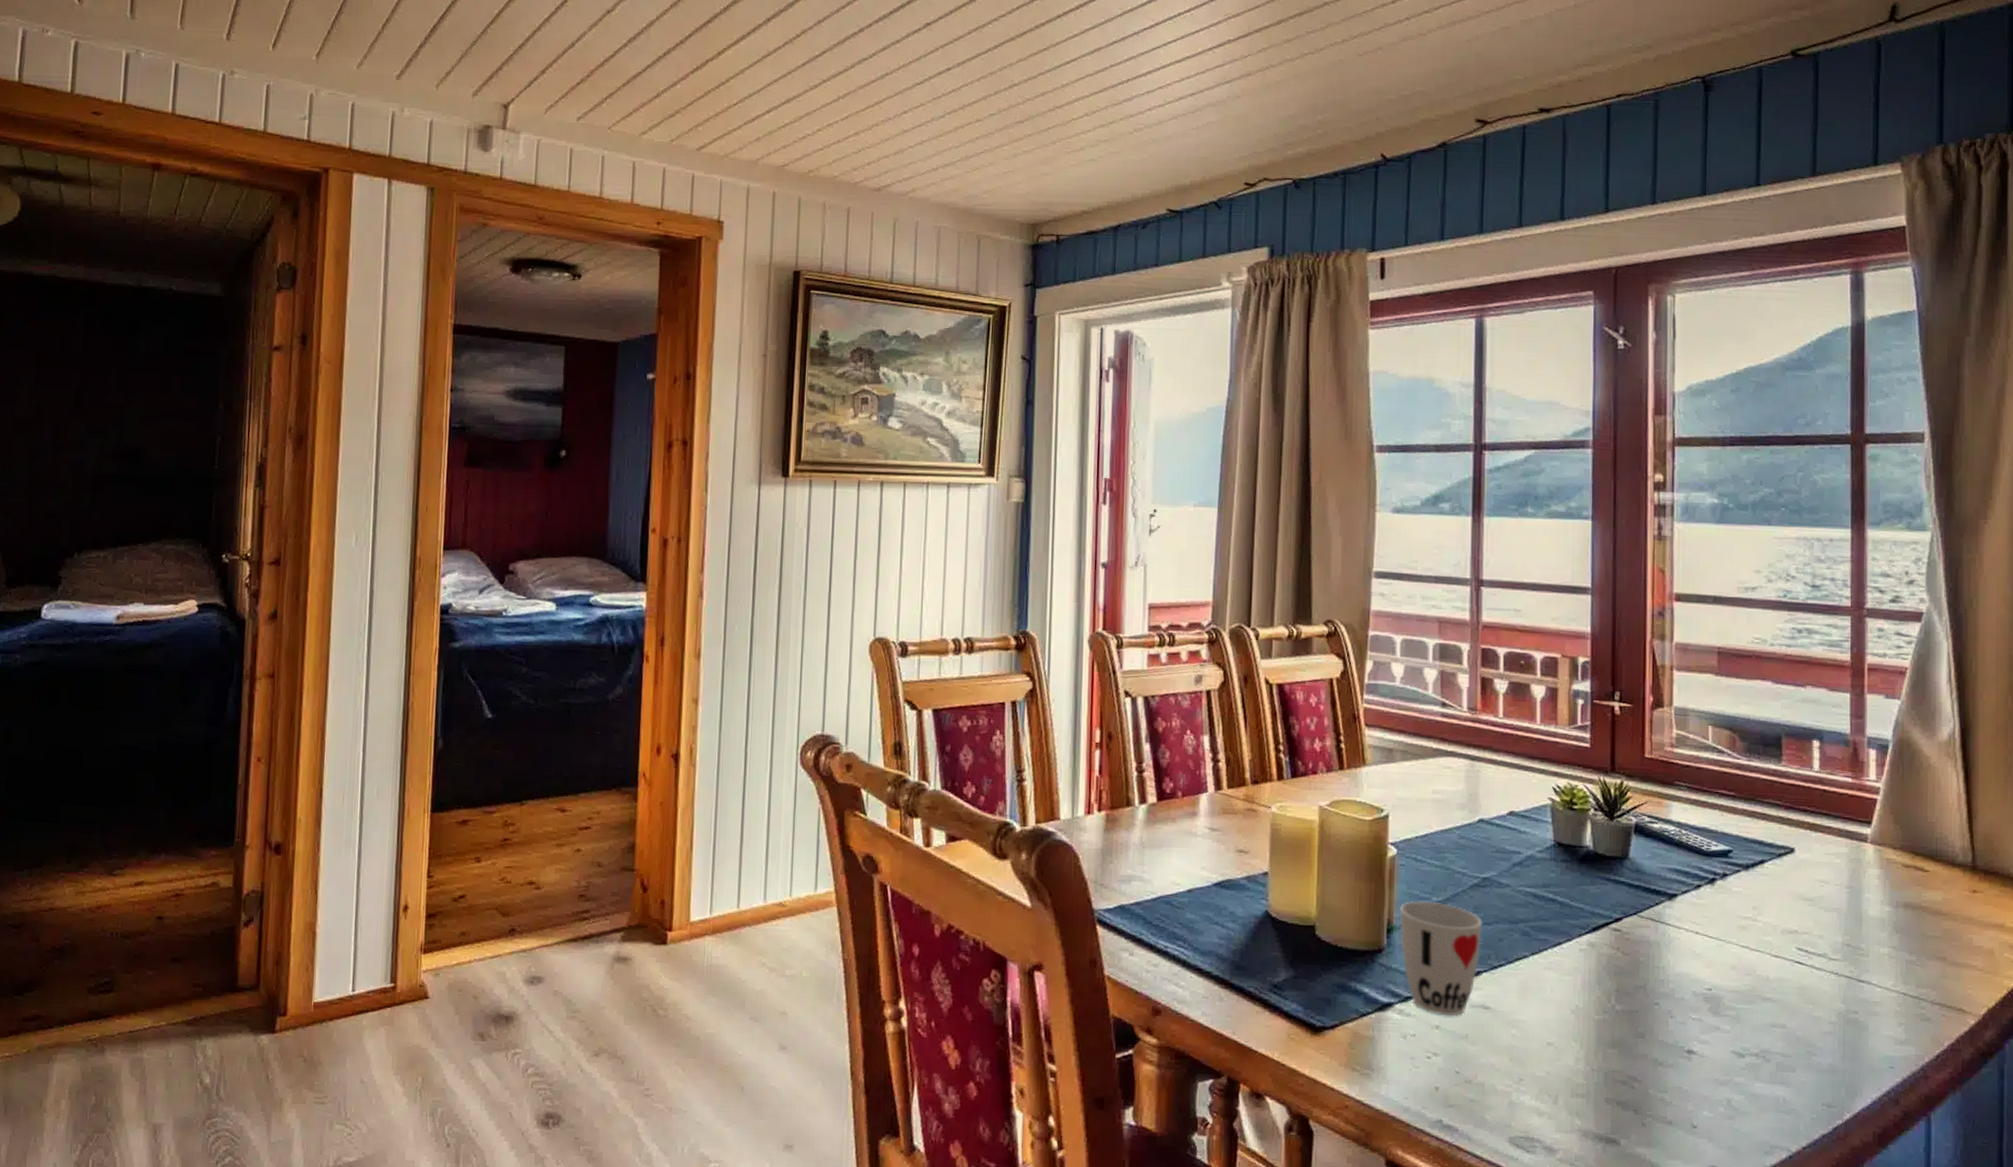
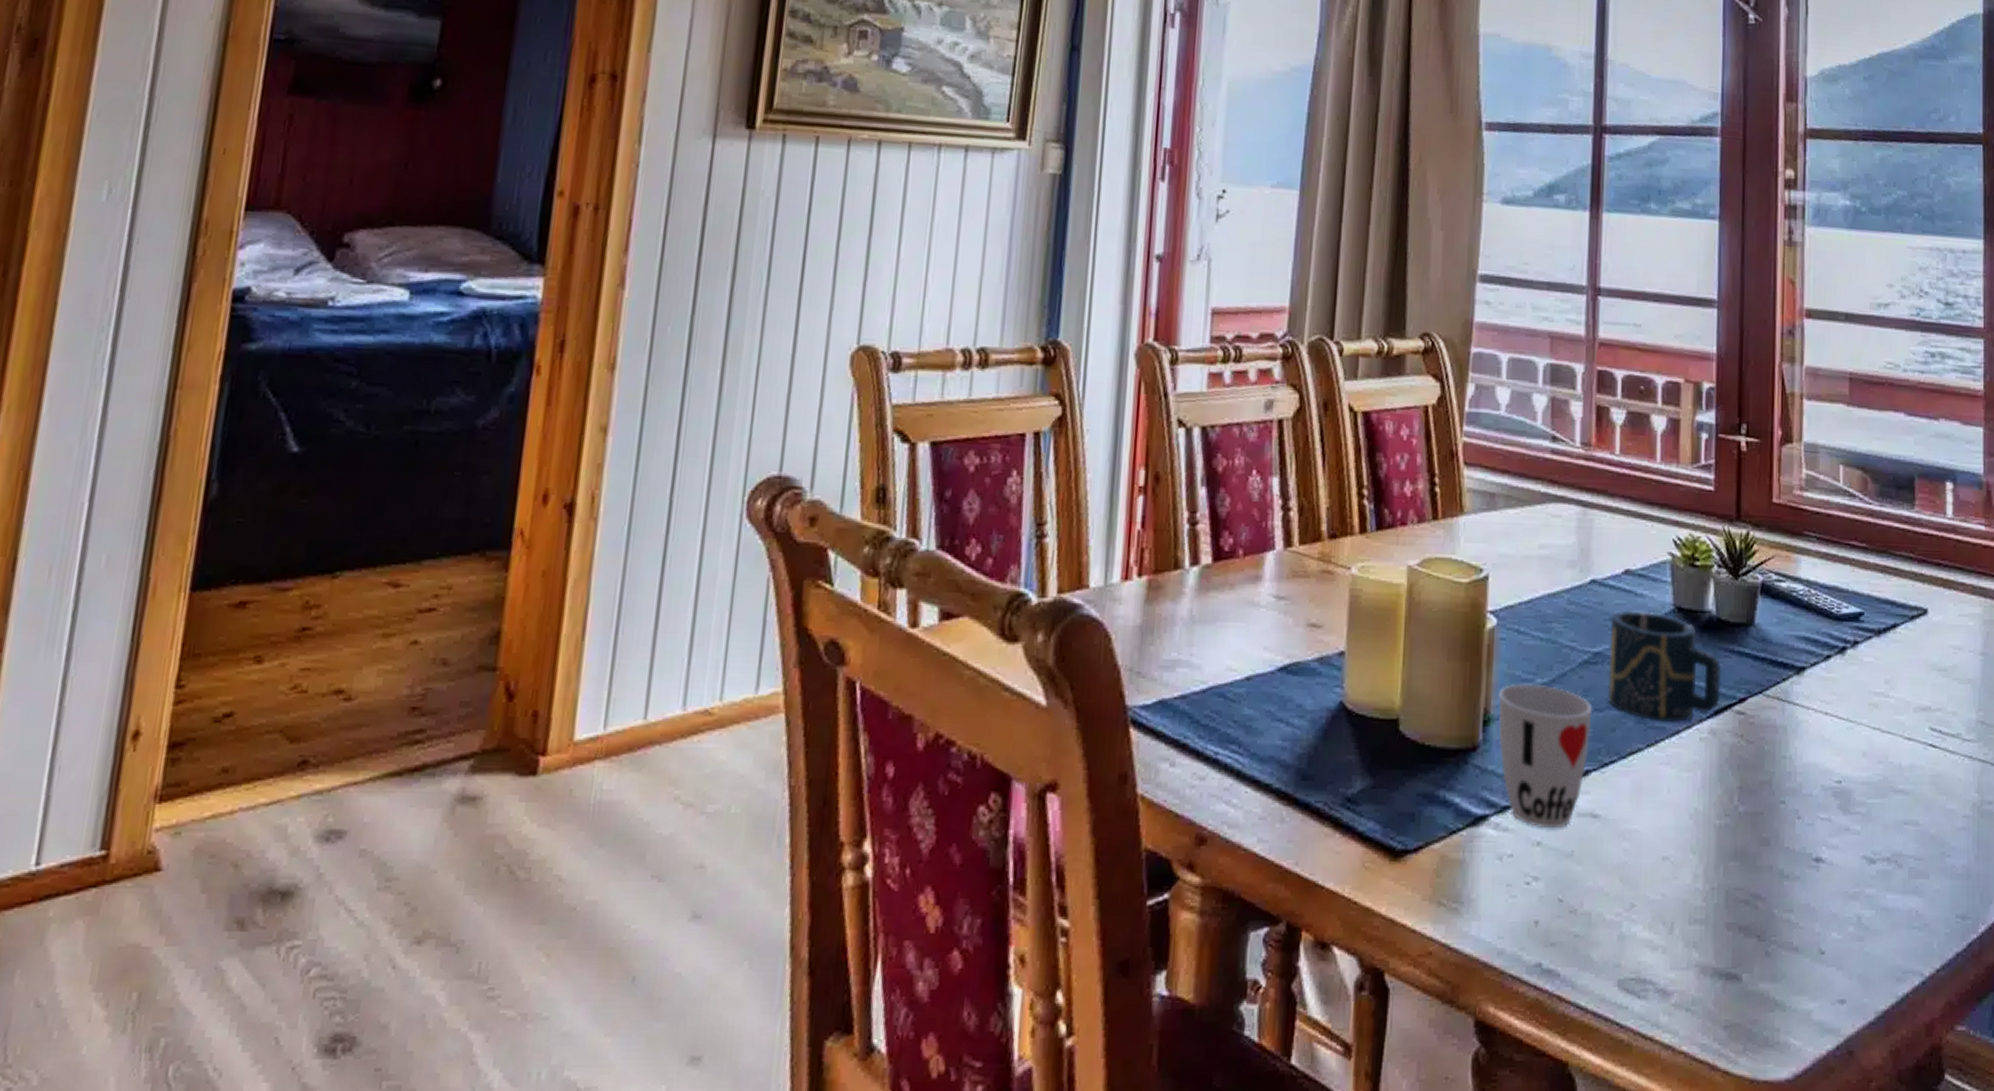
cup: none [1495,844,1599,936] -> present [1607,610,1722,722]

